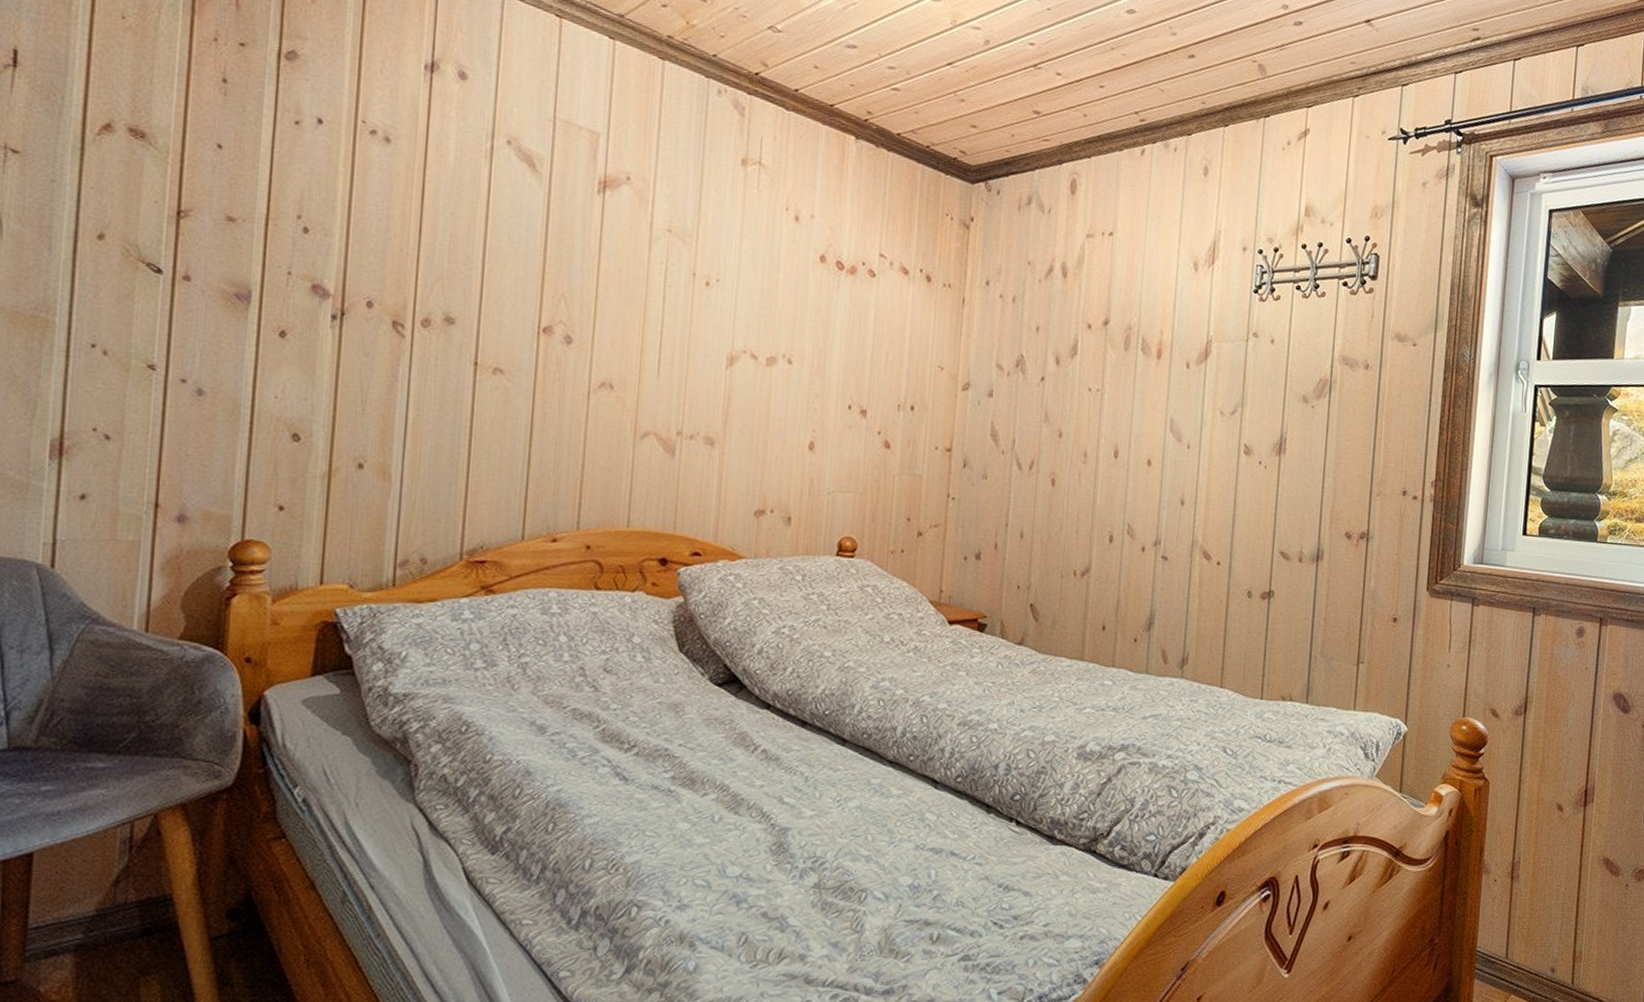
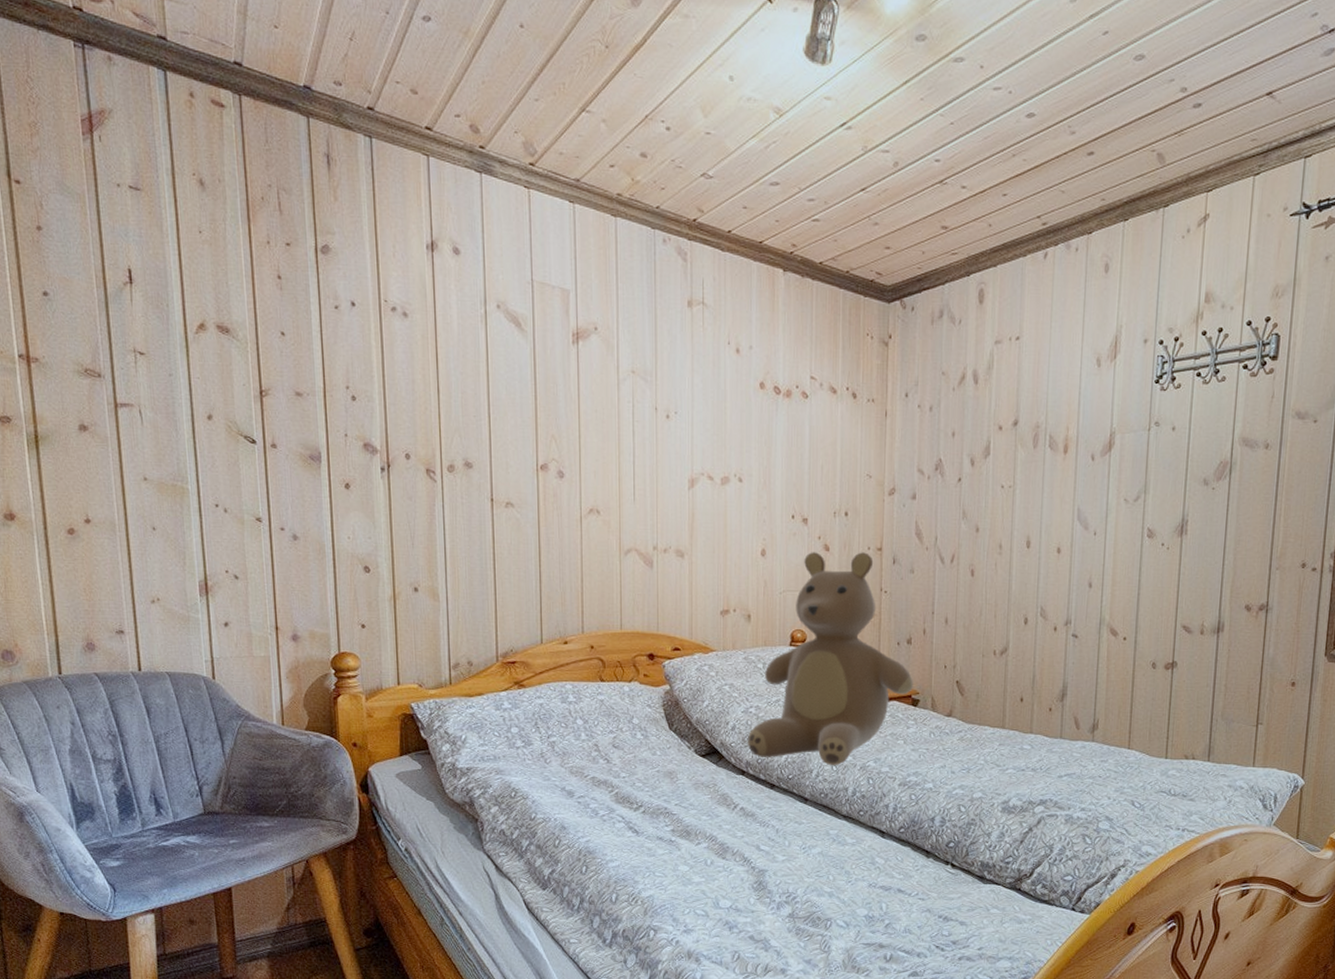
teddy bear: none [776,448,982,701] -> present [747,552,914,766]

